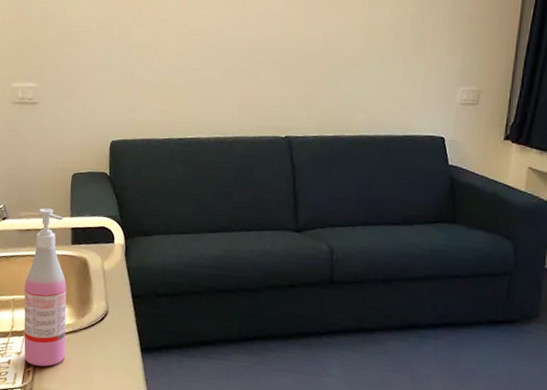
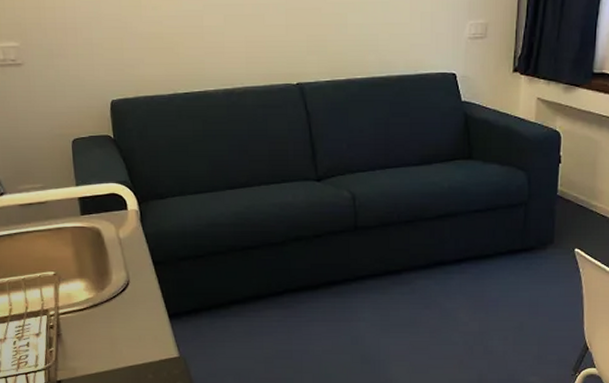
soap dispenser: present [24,208,67,367] -> none [34,179,89,345]

